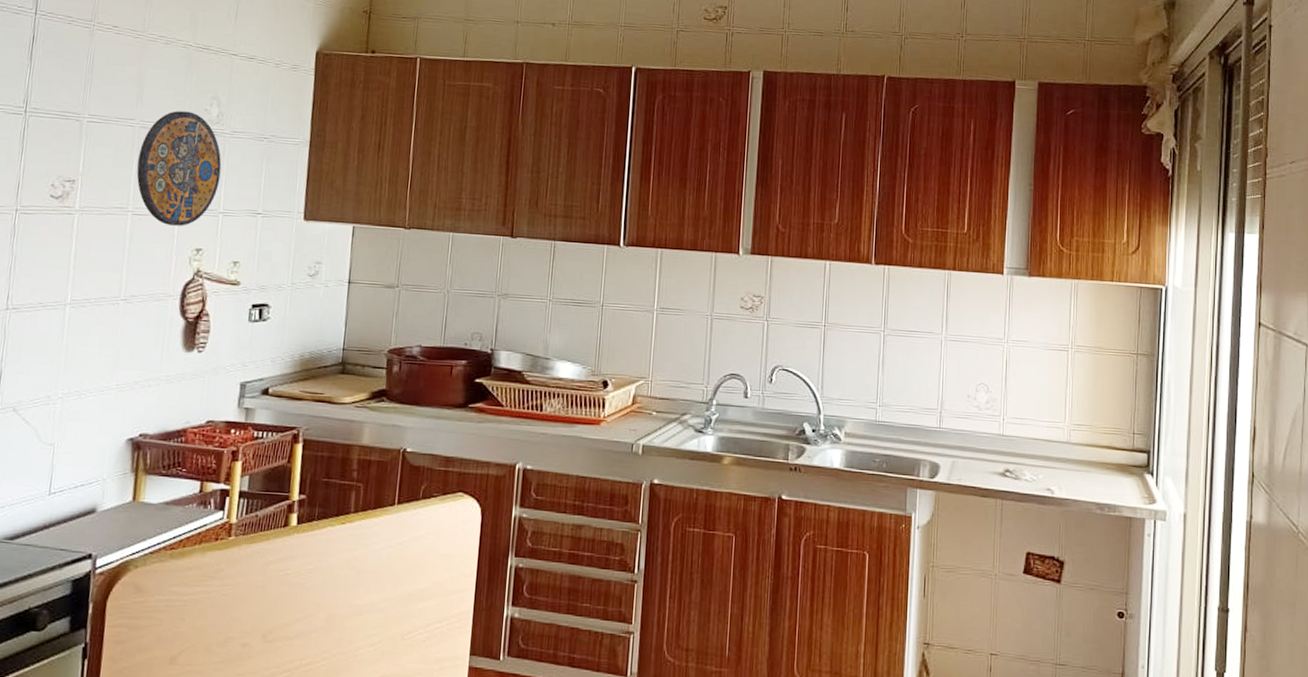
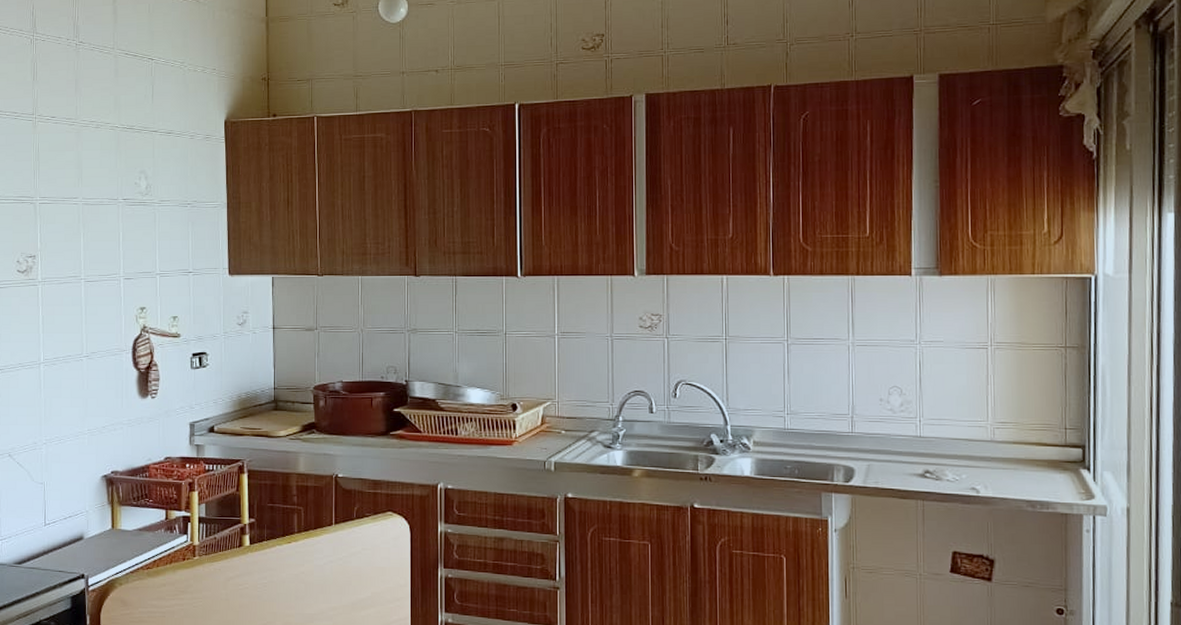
manhole cover: present [136,111,222,226] -> none [85,186,154,289]

